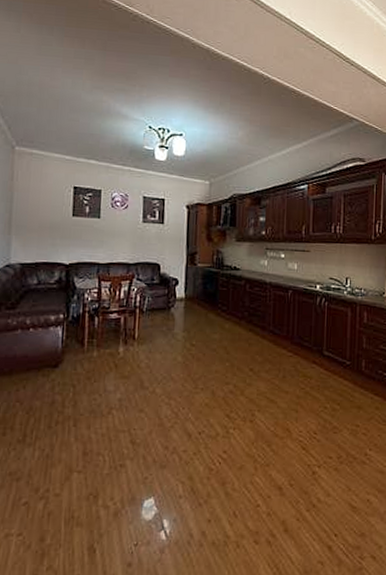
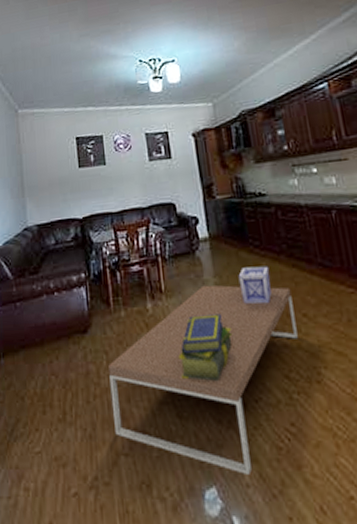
coffee table: none [72,337,244,488] -> present [108,285,298,474]
stack of books: none [140,361,191,416] -> present [178,314,233,381]
wooden crate: none [203,327,231,358] -> present [238,266,272,304]

